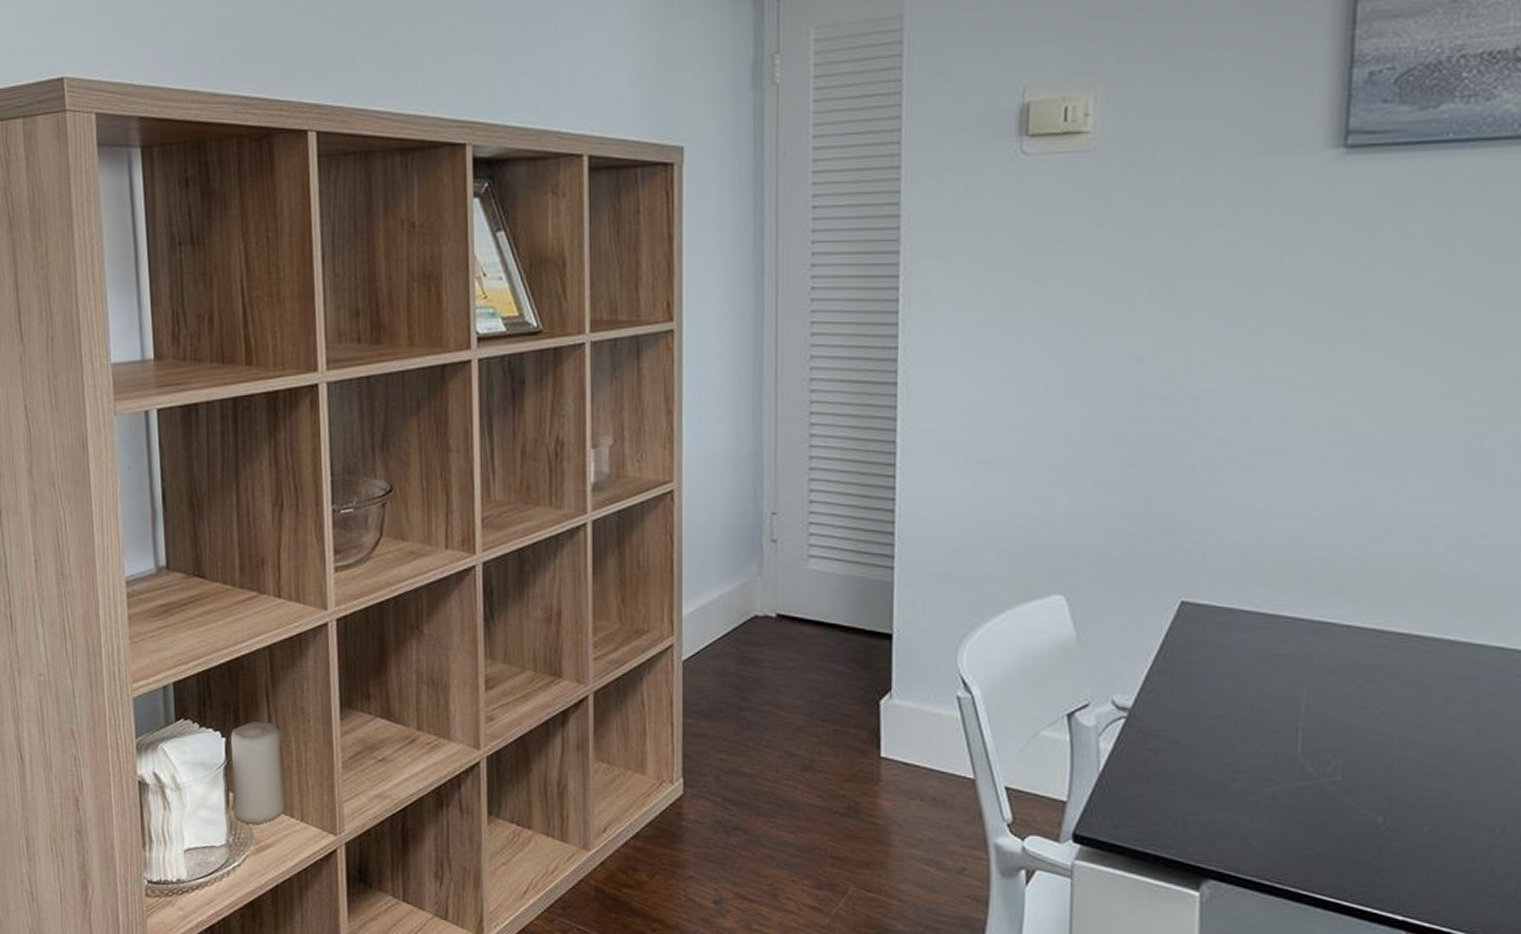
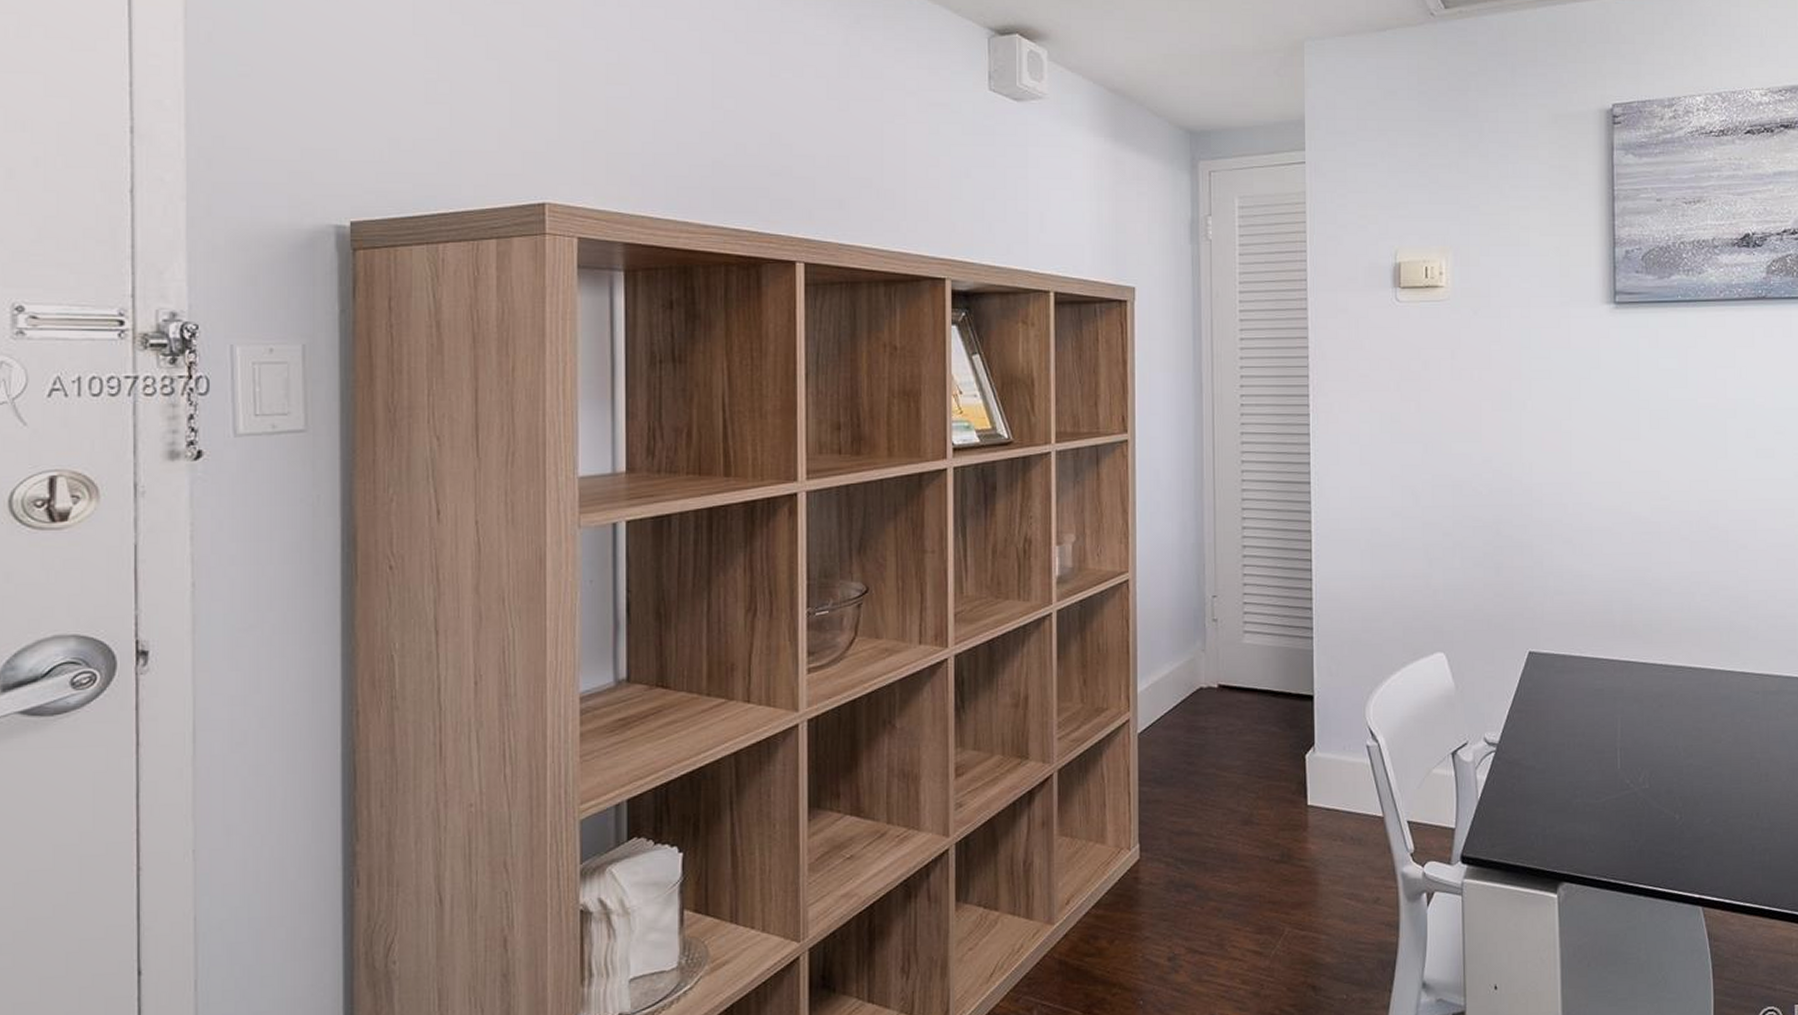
candle: present [230,720,287,824] -> none [687,831,747,942]

